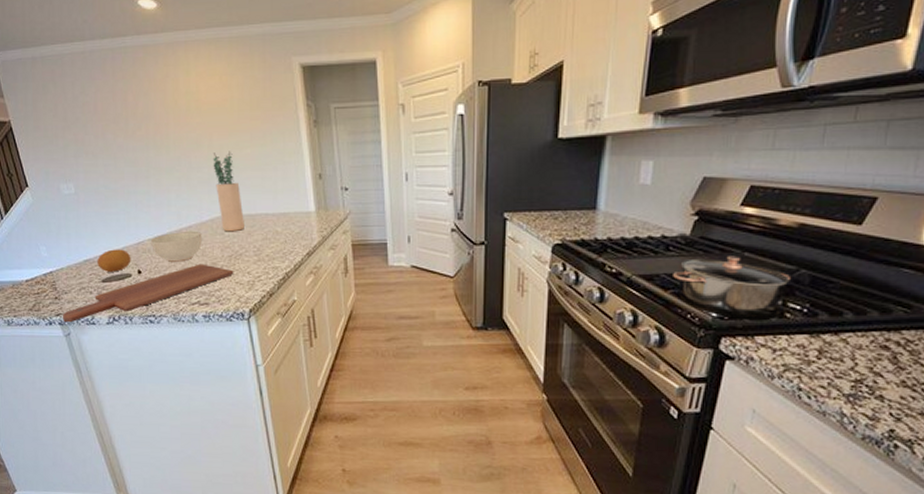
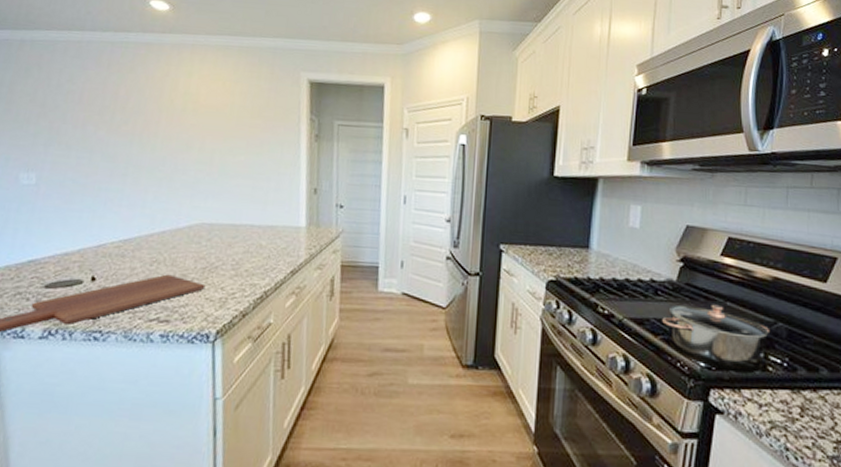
fruit: present [97,249,131,272] -> none [43,250,87,277]
bowl: present [150,232,202,262] -> none [113,237,176,271]
vase: present [213,151,244,232] -> none [199,156,227,242]

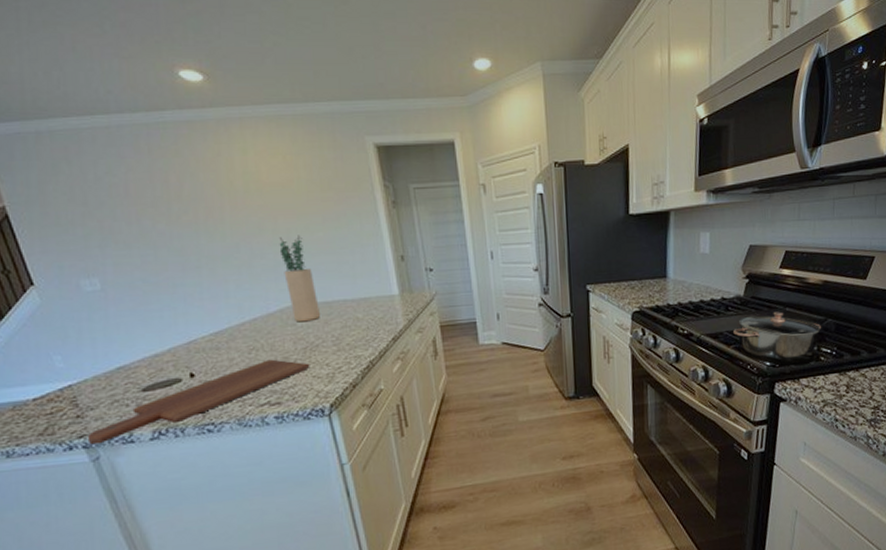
vase: none [199,156,227,242] -> present [279,235,320,323]

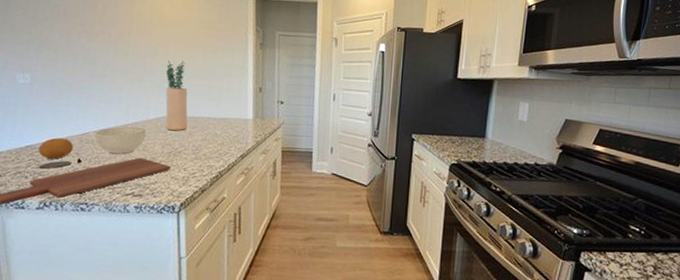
fruit: none [135,351,181,379] -> present [38,137,74,159]
bowl: none [204,324,270,361] -> present [95,127,146,155]
cooking pot: present [732,311,822,367] -> none [542,183,632,240]

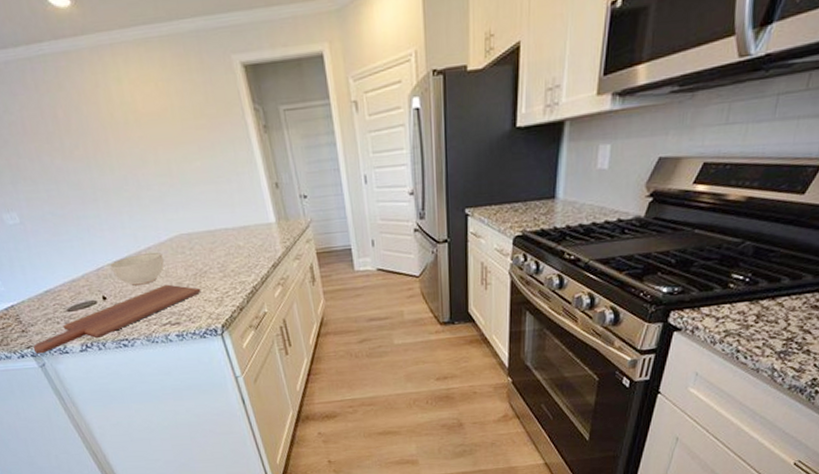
fruit: present [38,137,74,159] -> none [58,277,94,301]
vase: present [165,60,188,131] -> none [161,165,205,251]

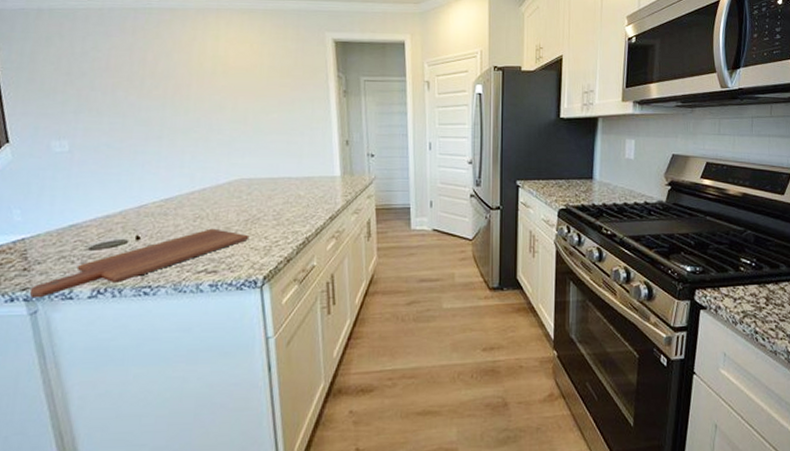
bowl: present [109,253,165,285] -> none [155,195,217,227]

